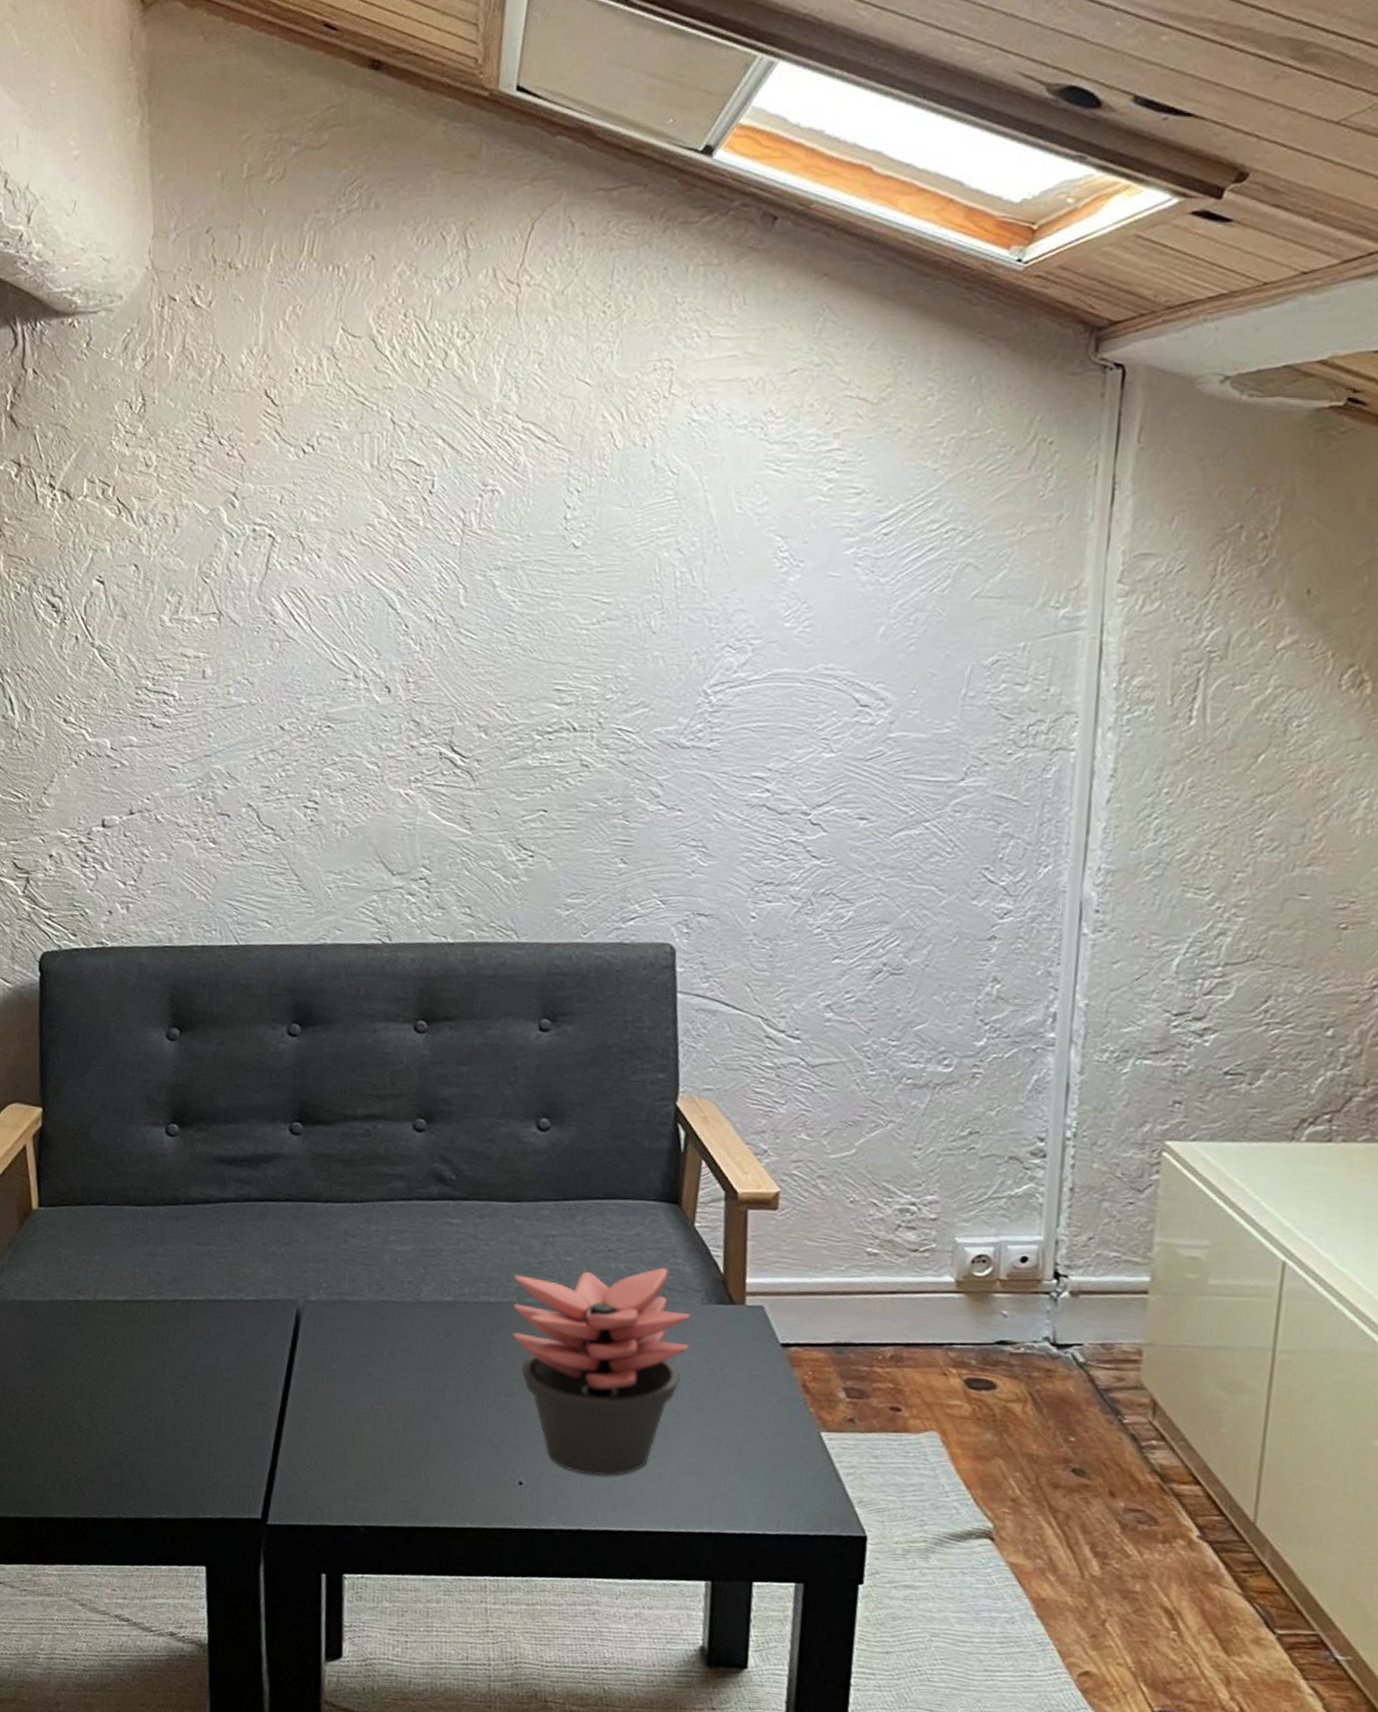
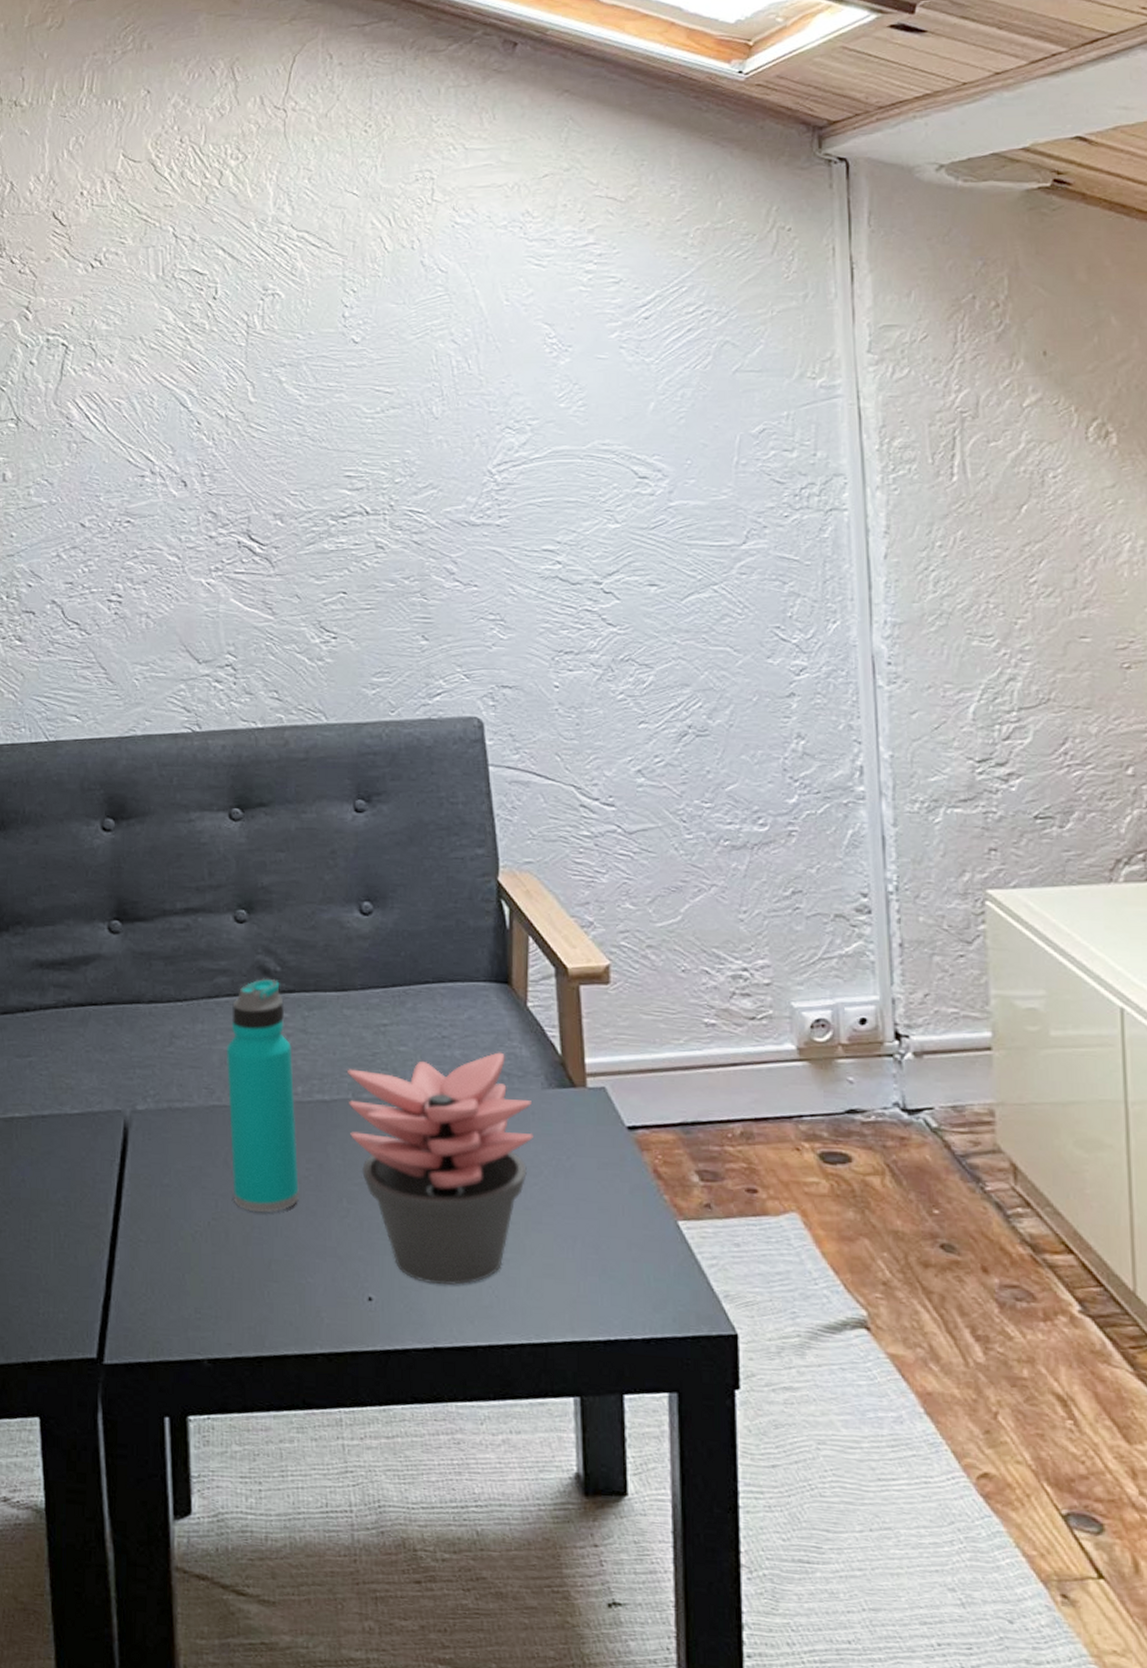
water bottle: none [396,1185,462,1401] -> present [226,978,300,1213]

